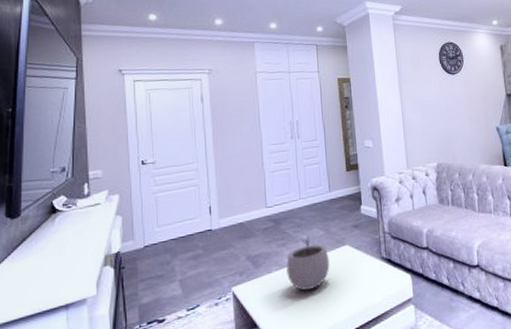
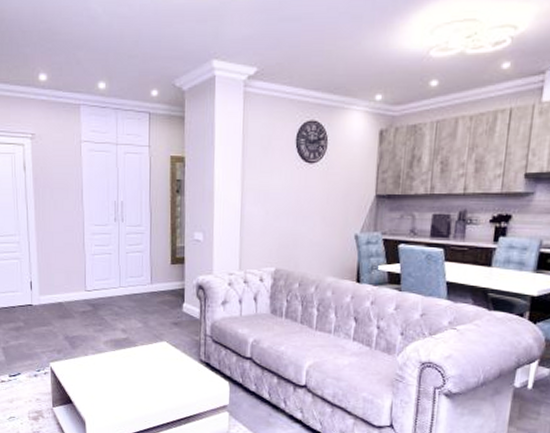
plant pot: present [286,236,330,290] -> none [102,326,146,378]

